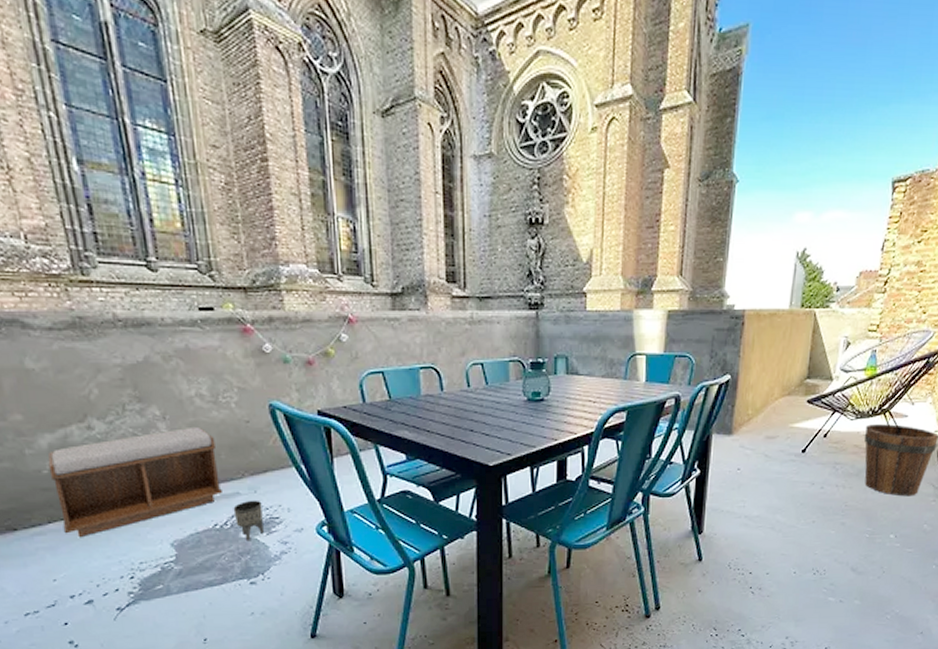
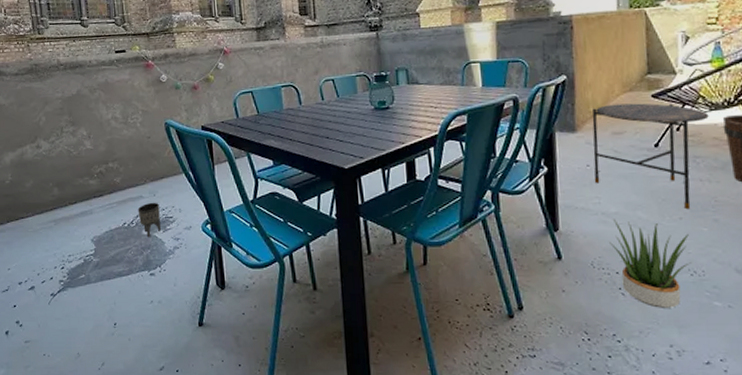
bench: present [48,426,222,538] -> none [10,143,130,235]
side table: none [742,408,854,514] -> present [592,103,709,210]
potted plant: none [748,522,818,604] -> present [610,219,691,308]

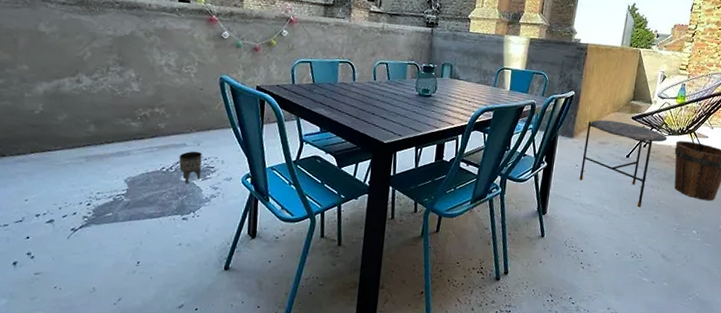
potted plant: present [610,219,691,308] -> none [581,209,636,280]

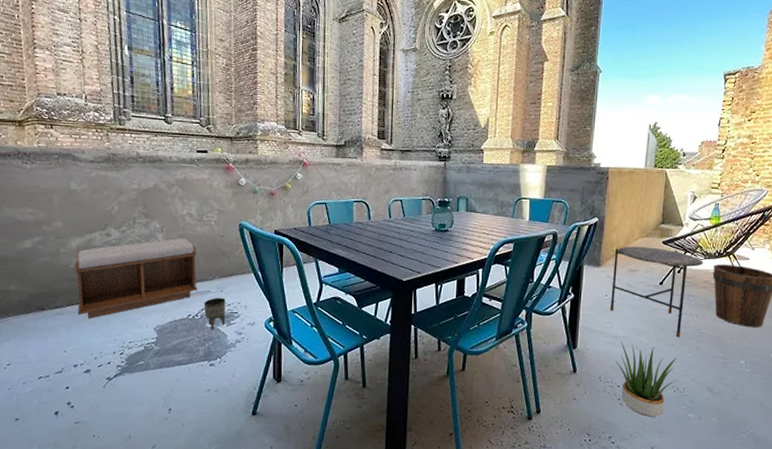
bench: none [40,88,174,168] -> present [74,238,197,319]
potted plant: none [581,209,636,280] -> present [615,341,676,417]

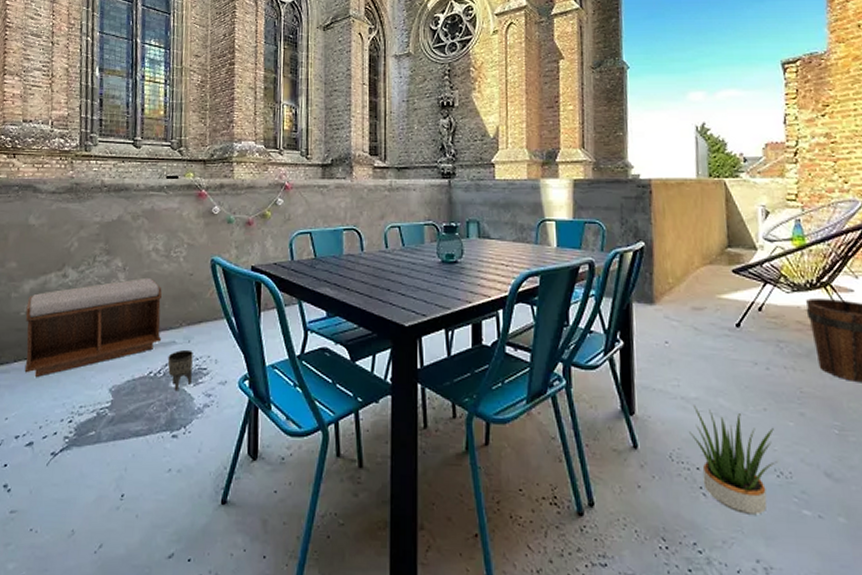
side table: present [609,246,703,338] -> none [671,277,792,400]

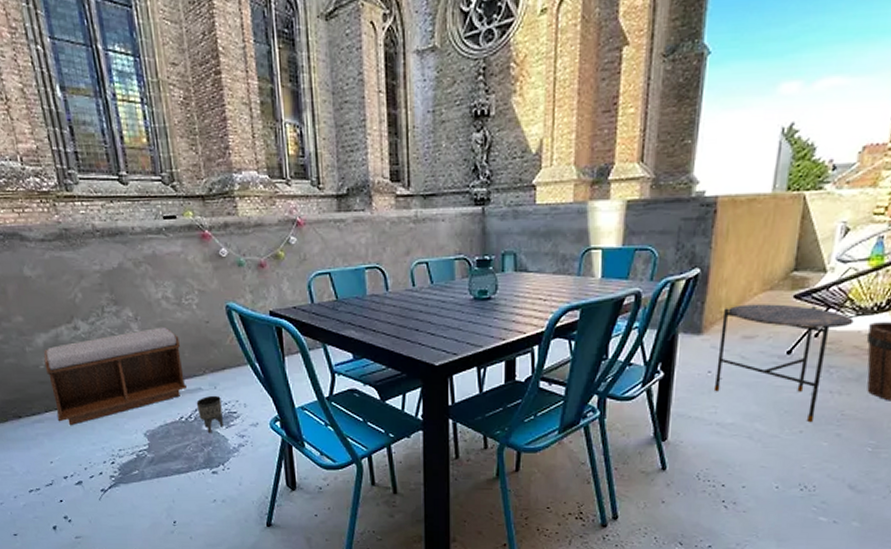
side table: none [671,277,792,400] -> present [713,304,854,423]
potted plant: present [689,405,777,515] -> none [720,430,806,522]

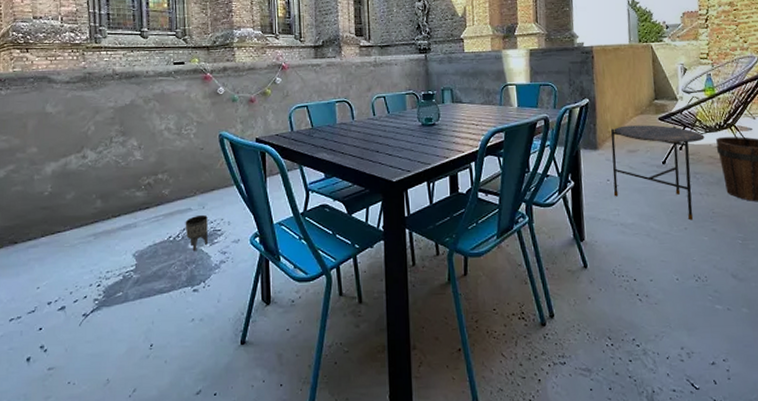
bench: present [43,327,187,426] -> none [49,154,178,250]

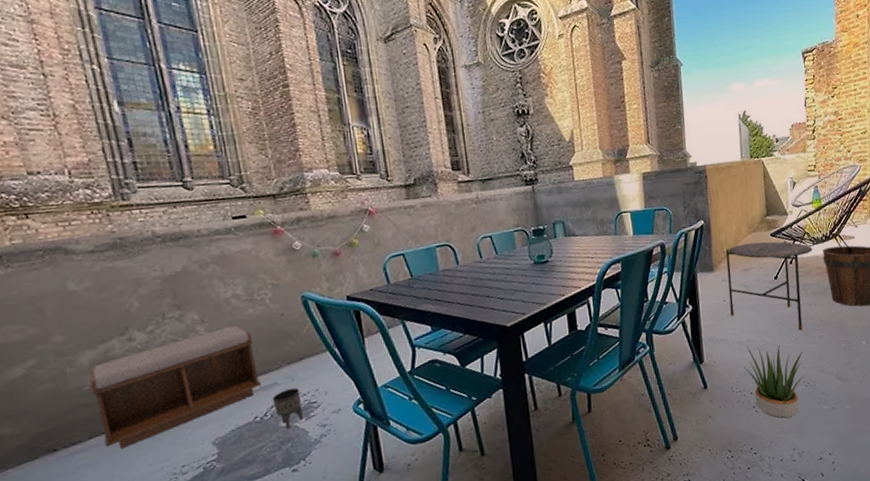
bench: none [49,154,178,250] -> present [89,325,261,450]
potted plant: none [628,229,696,312] -> present [744,346,805,419]

